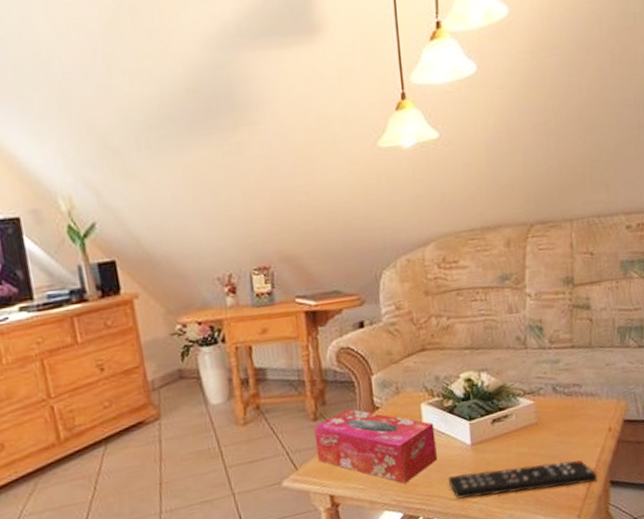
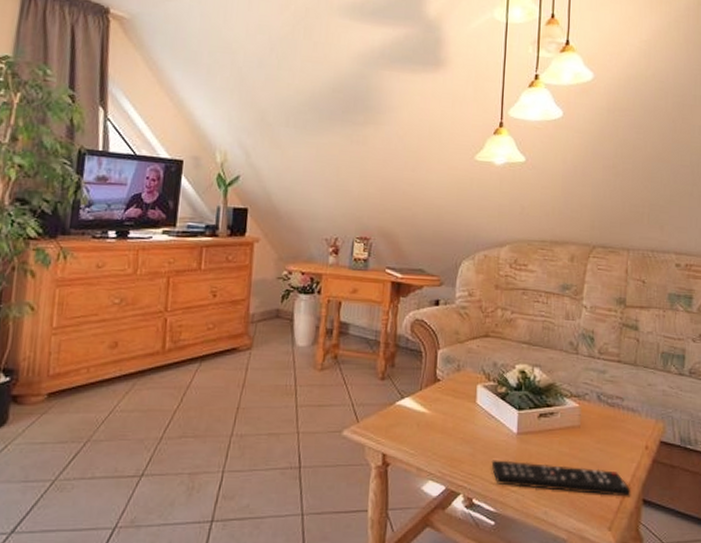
tissue box: present [313,409,437,484] -> none [378,376,486,457]

